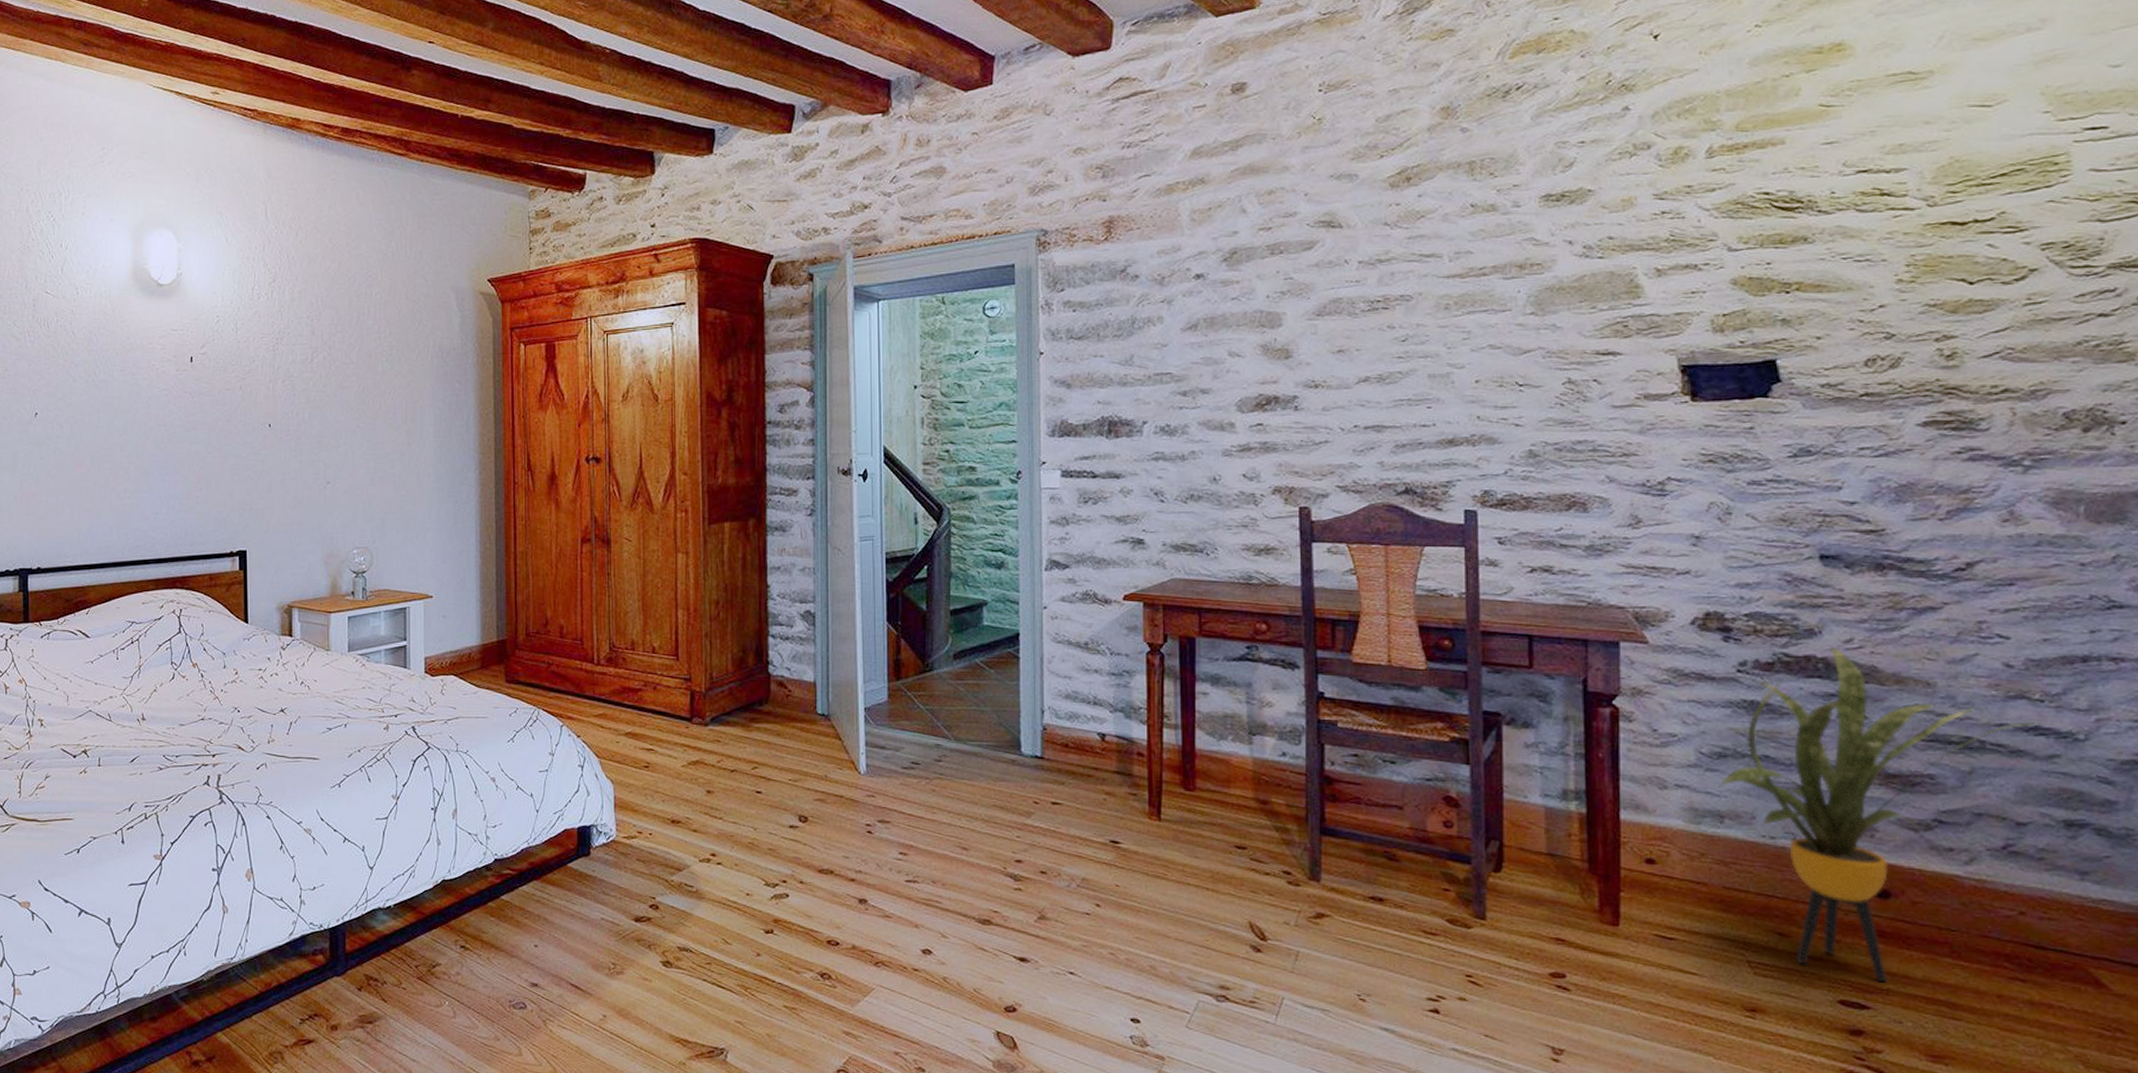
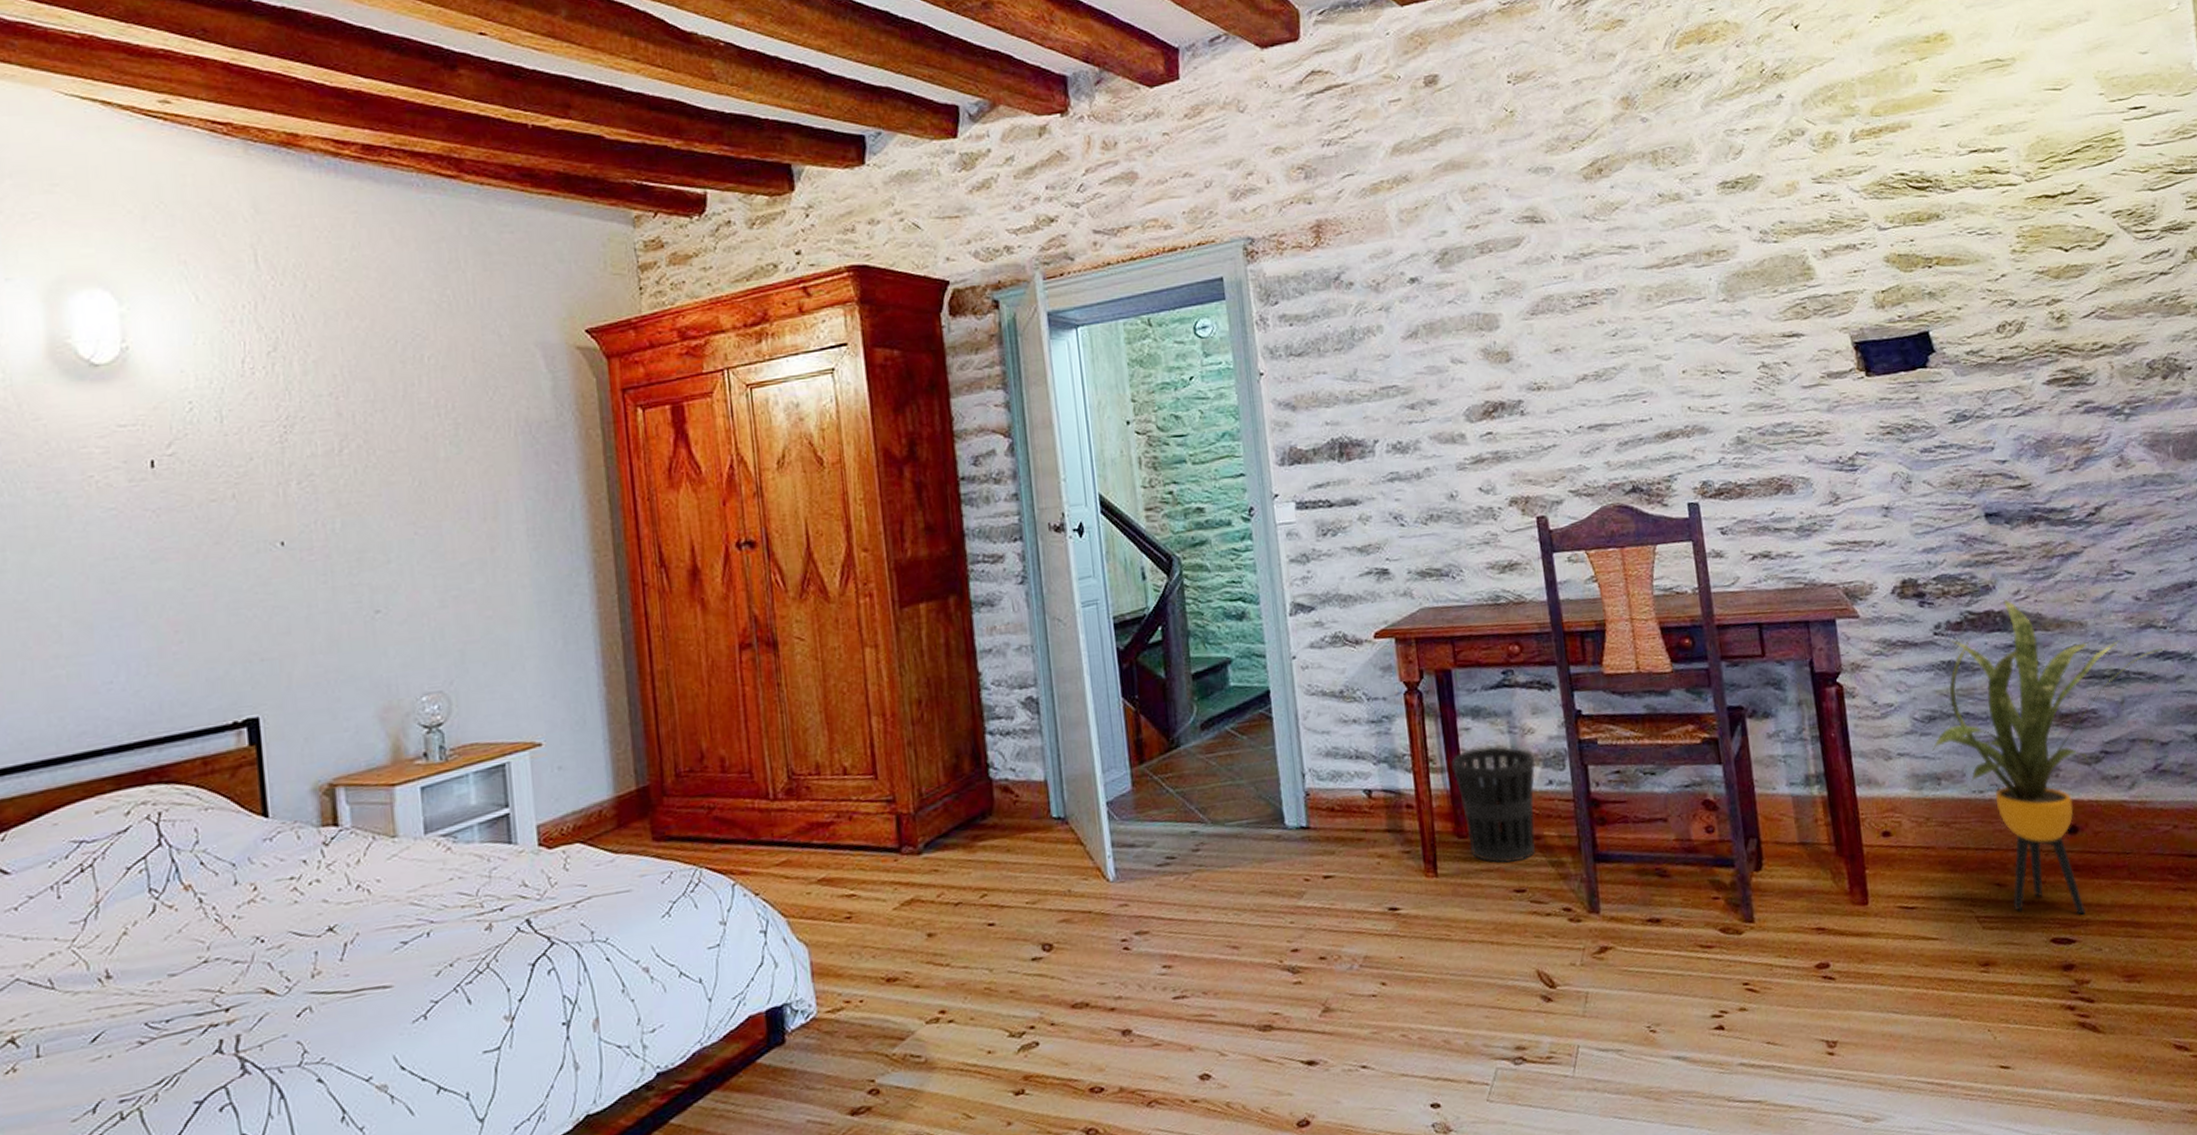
wastebasket: none [1186,712,1269,821] -> present [1451,746,1535,864]

